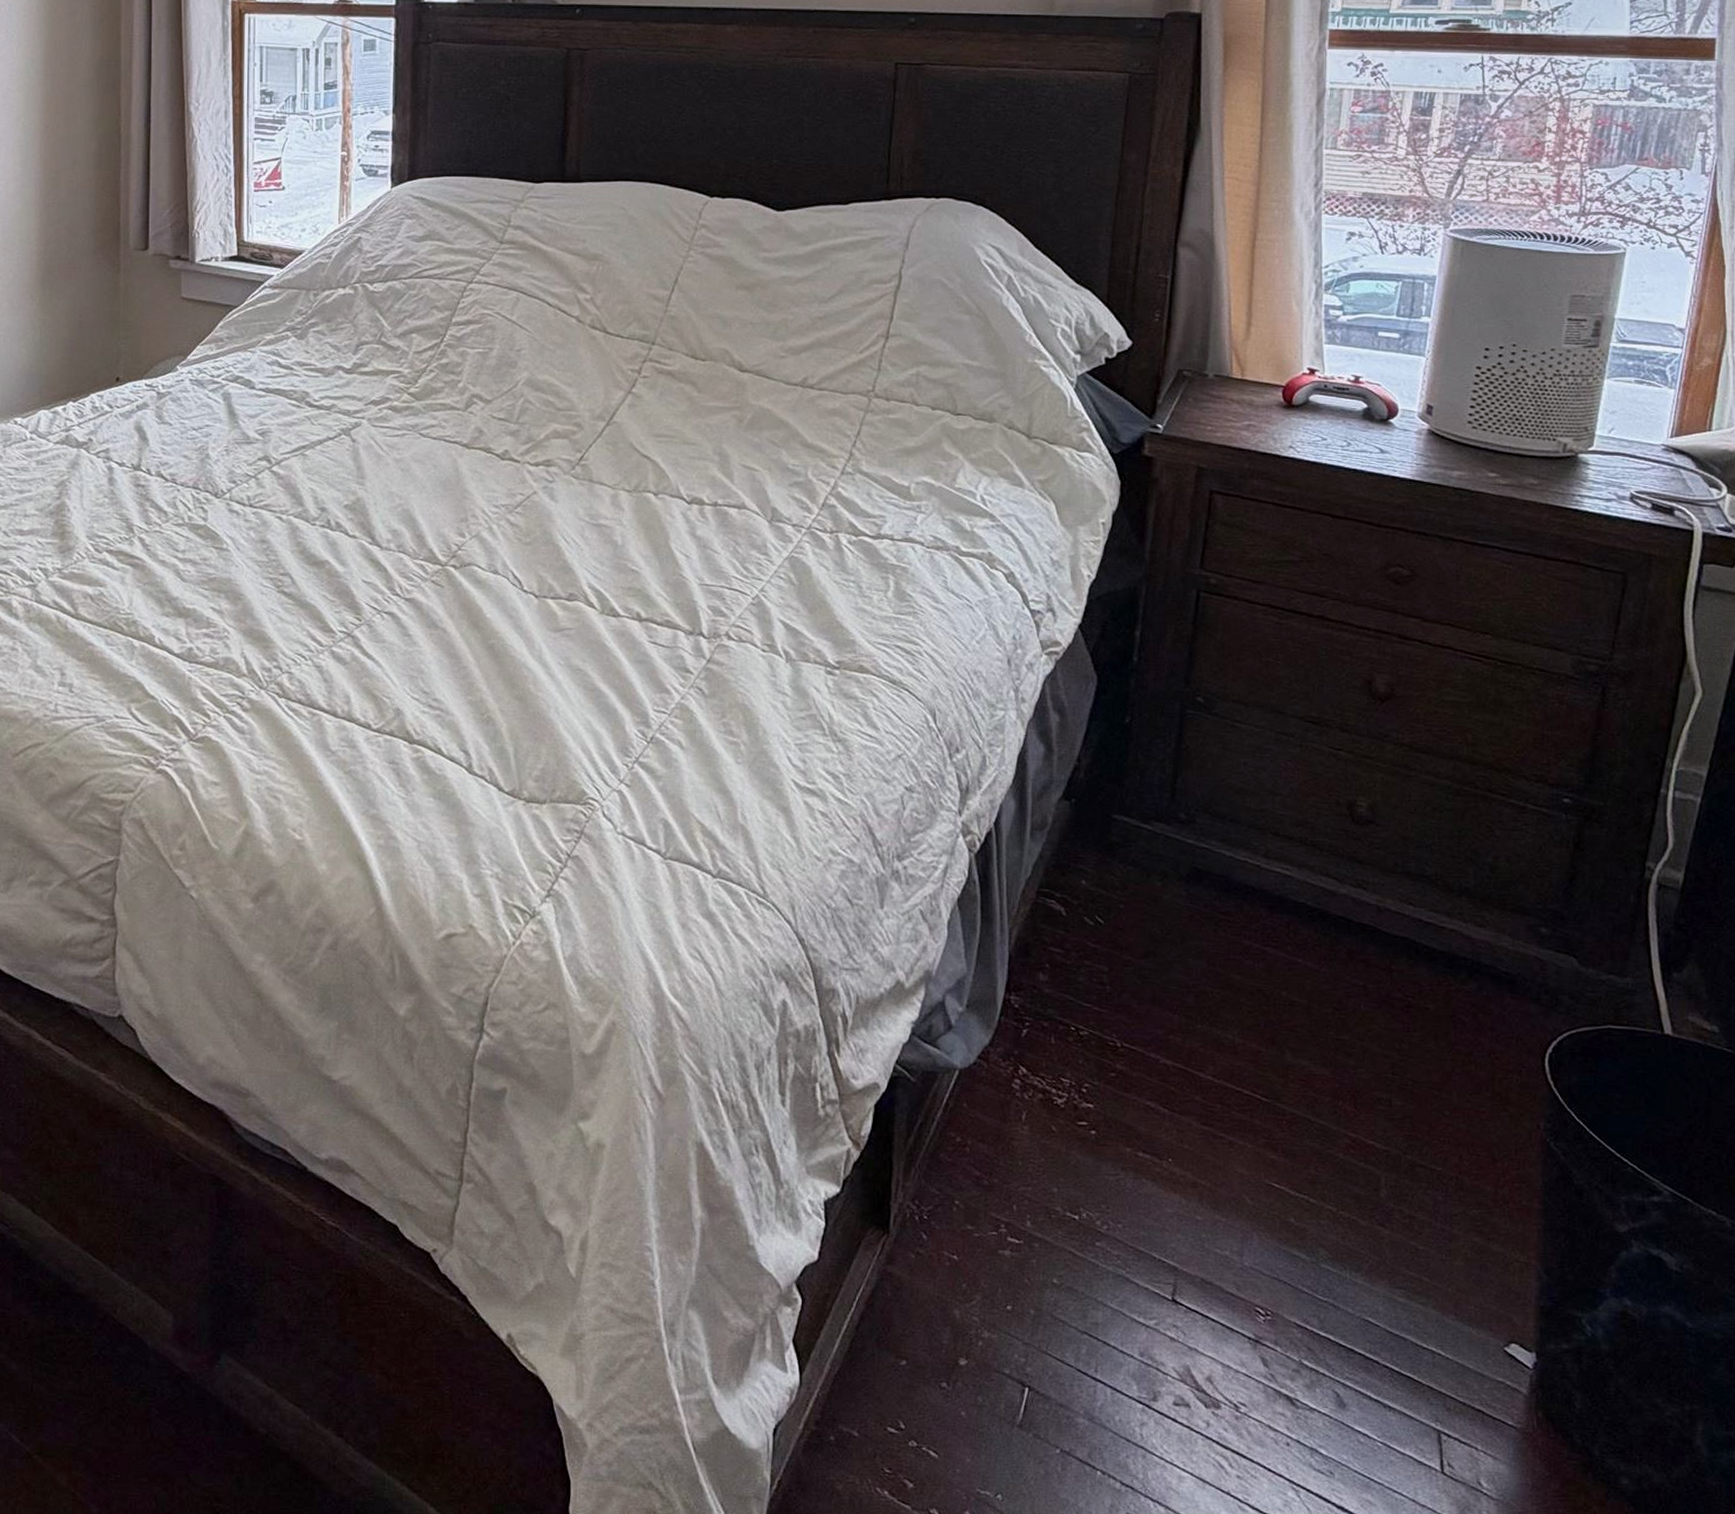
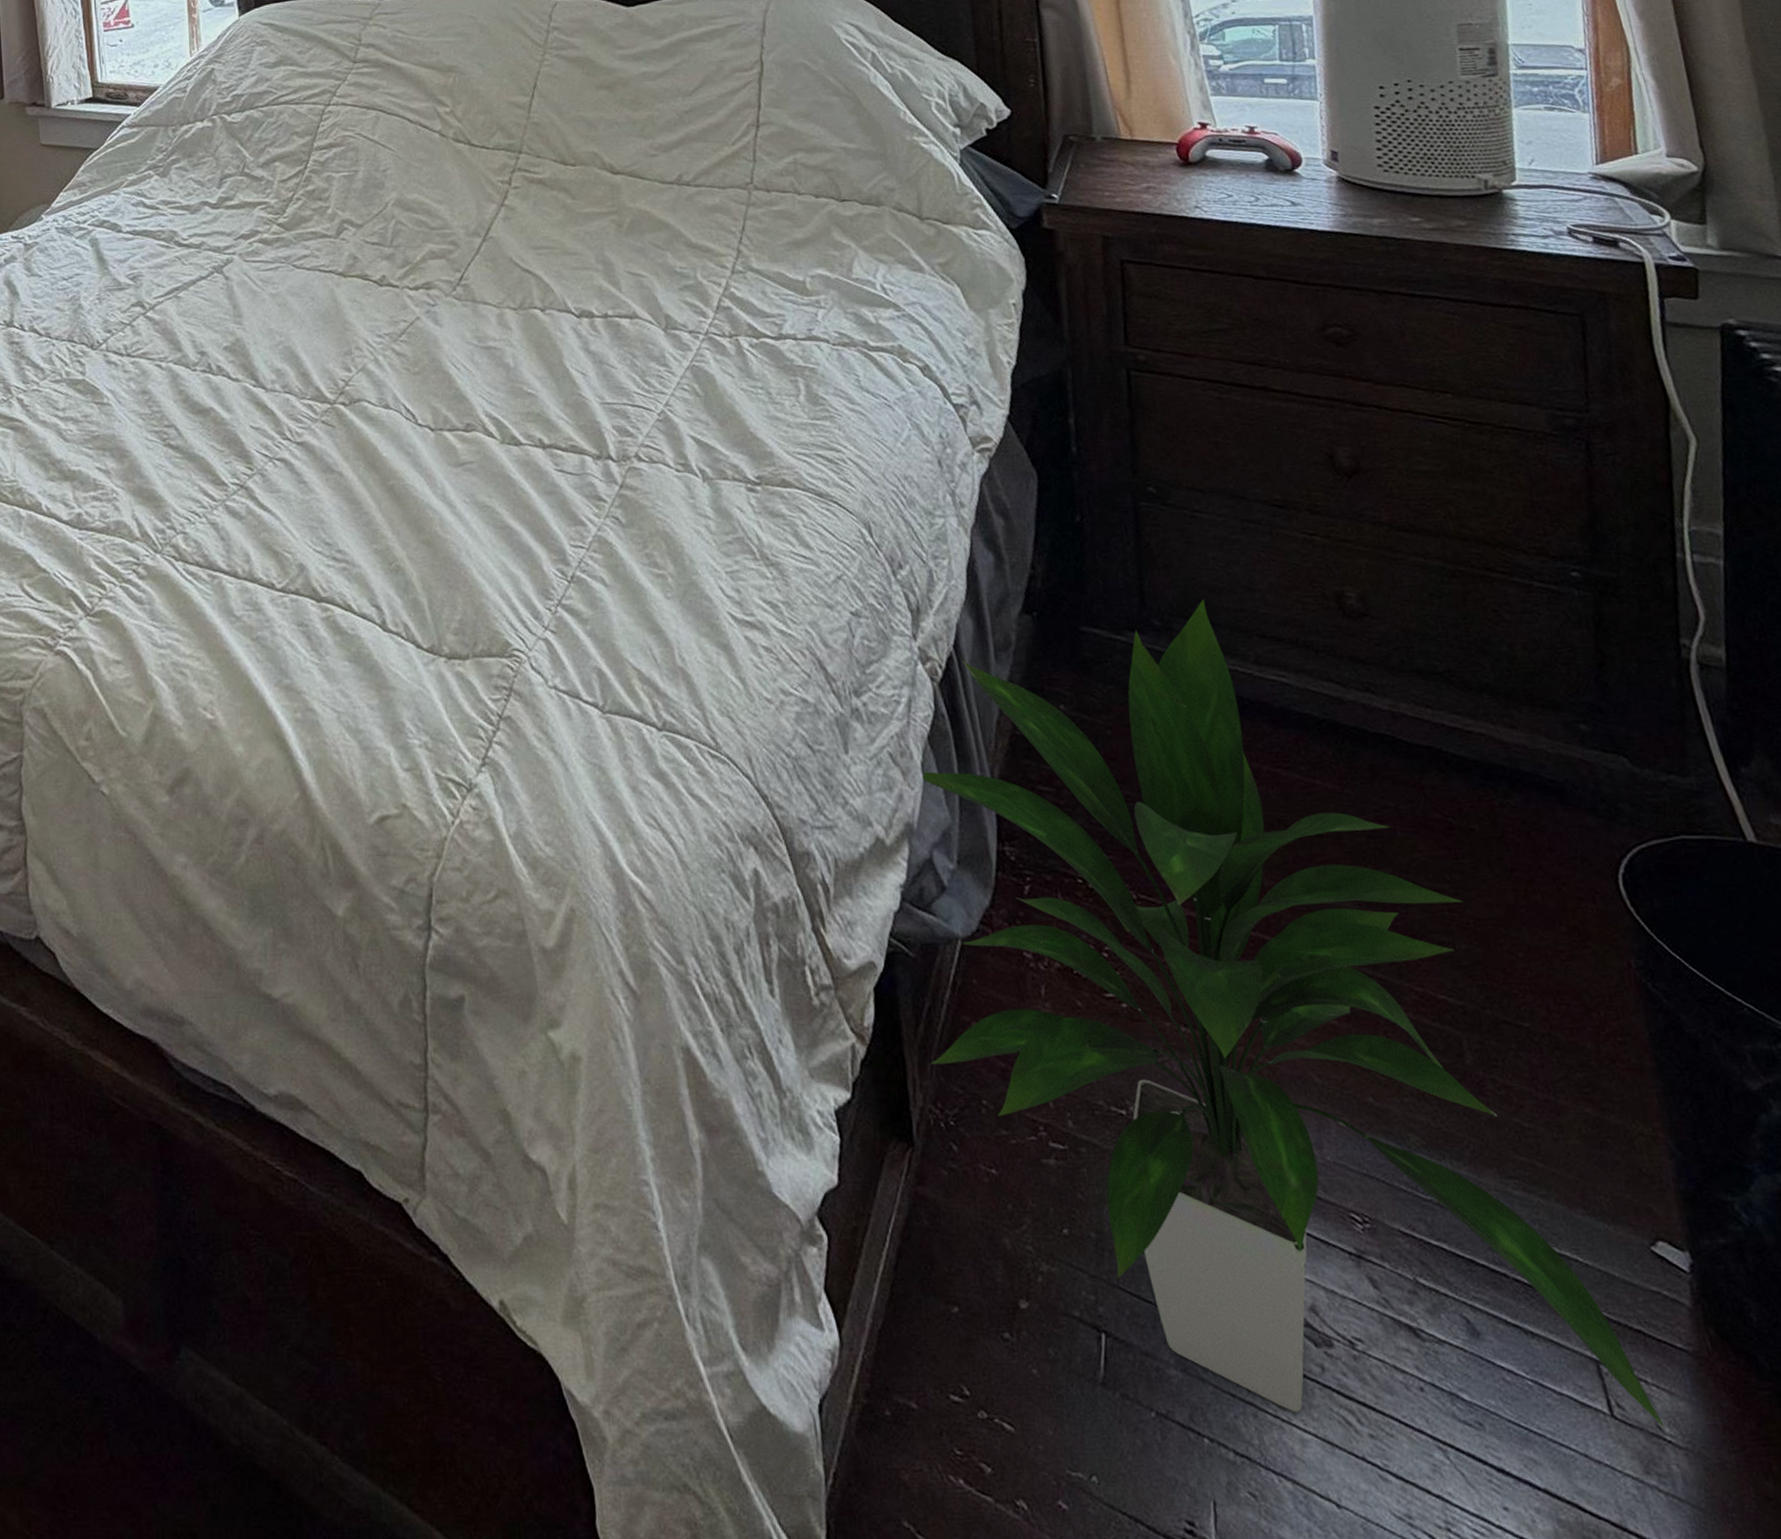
indoor plant: none [914,798,1485,1486] -> present [921,599,1667,1431]

